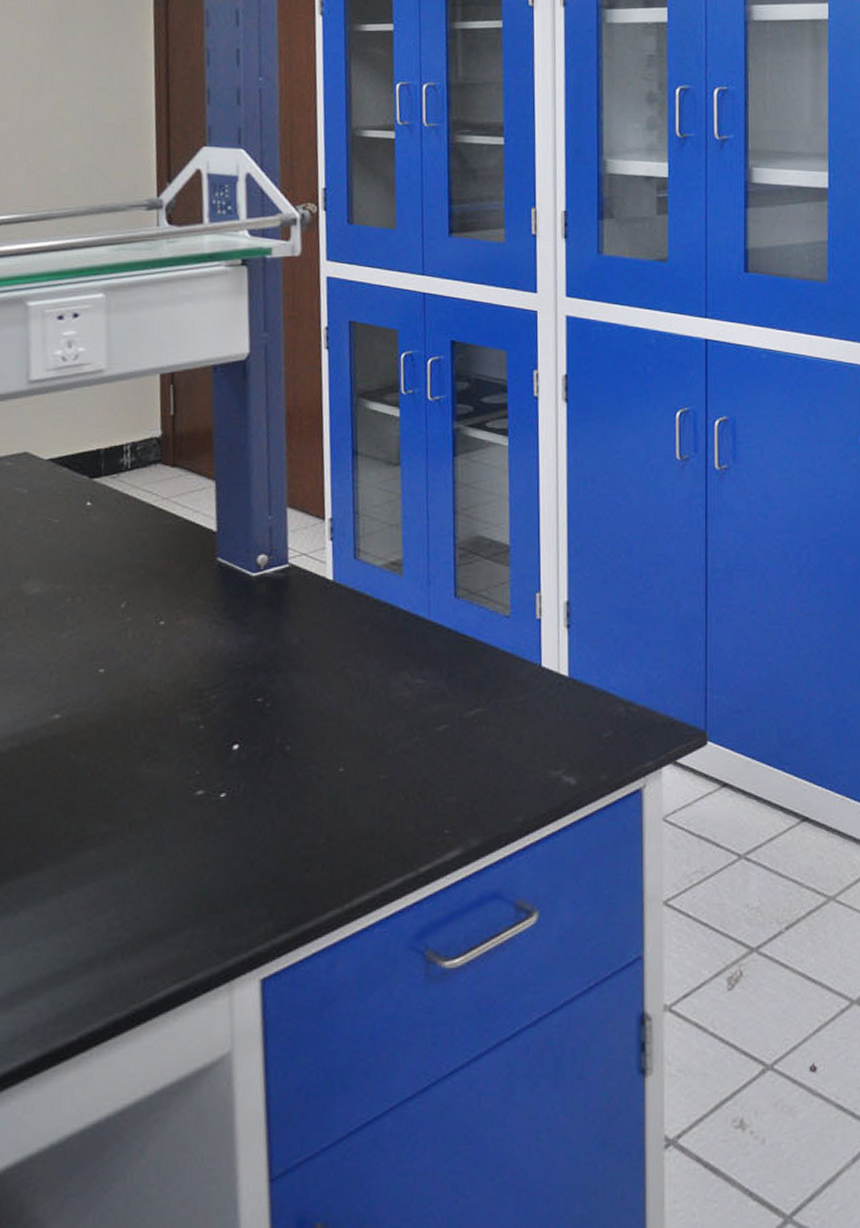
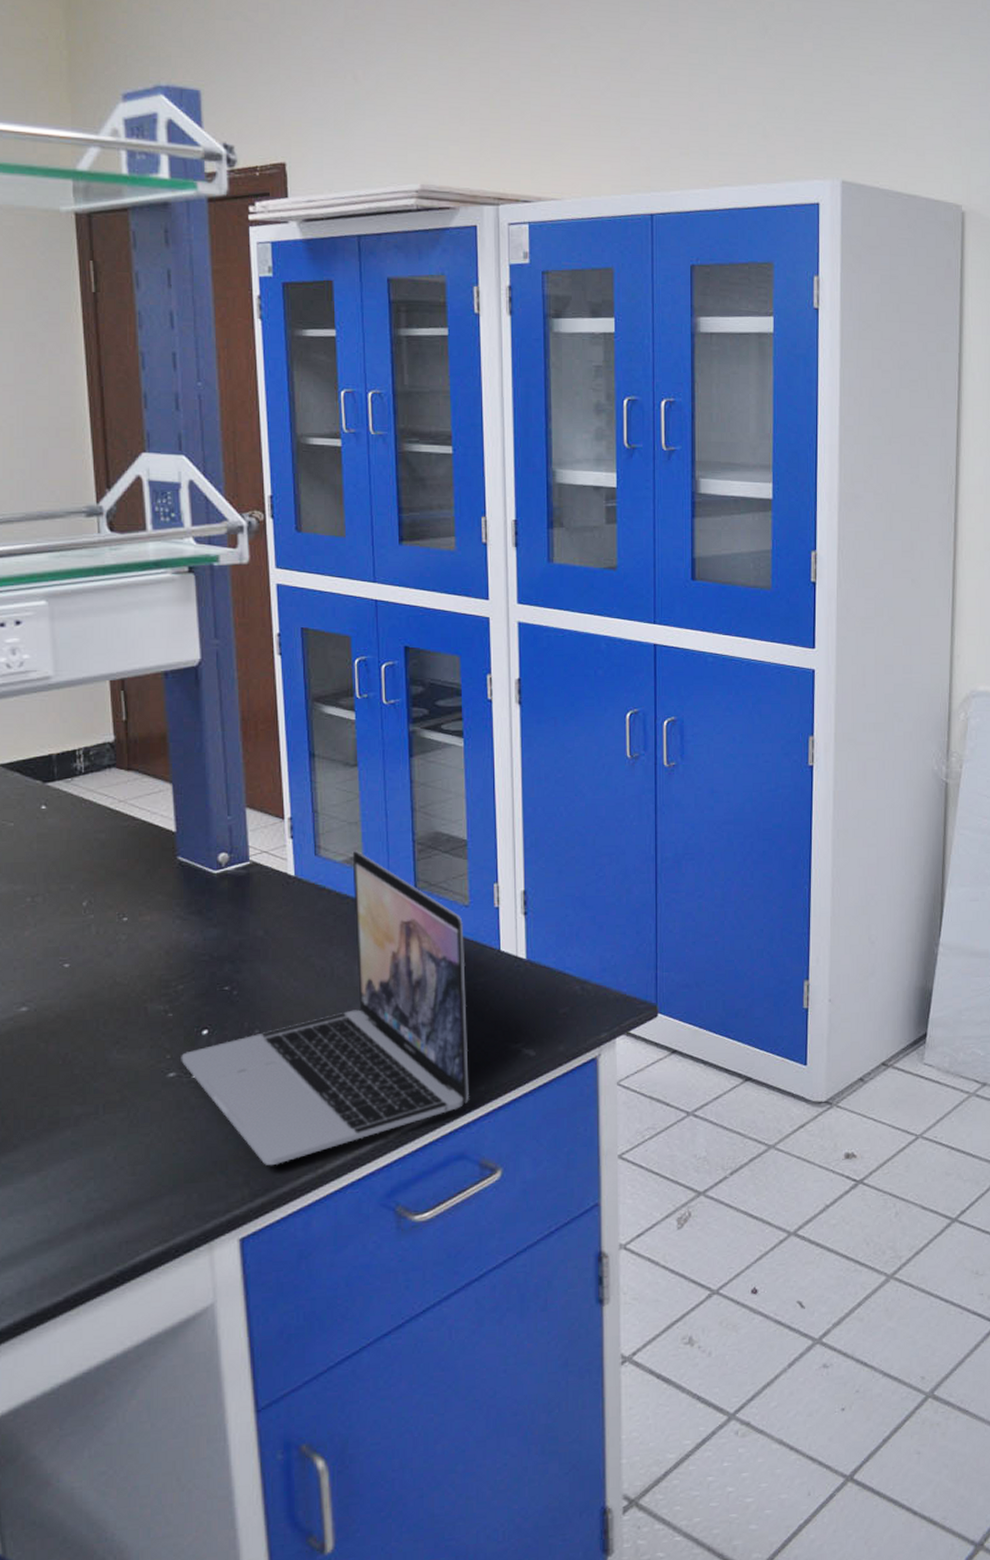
laptop: none [210,554,506,898] -> present [181,850,469,1166]

